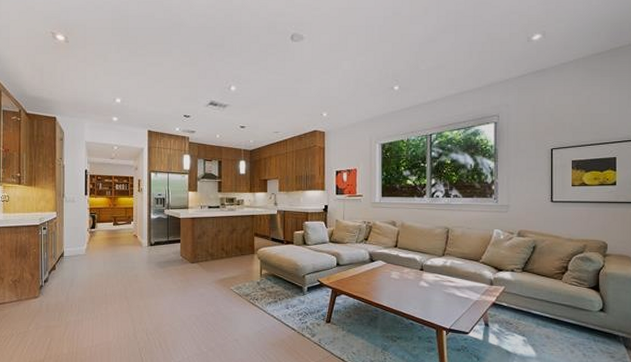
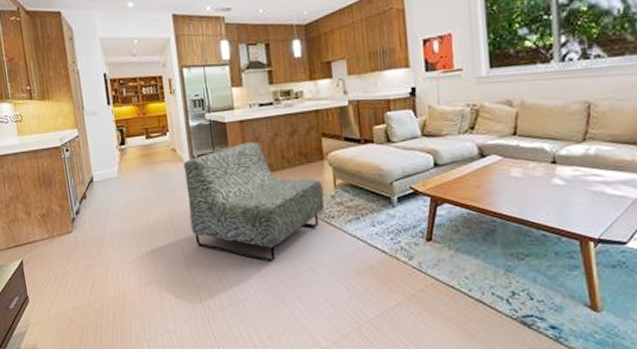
armchair: none [142,235,252,332] -> present [183,142,325,262]

